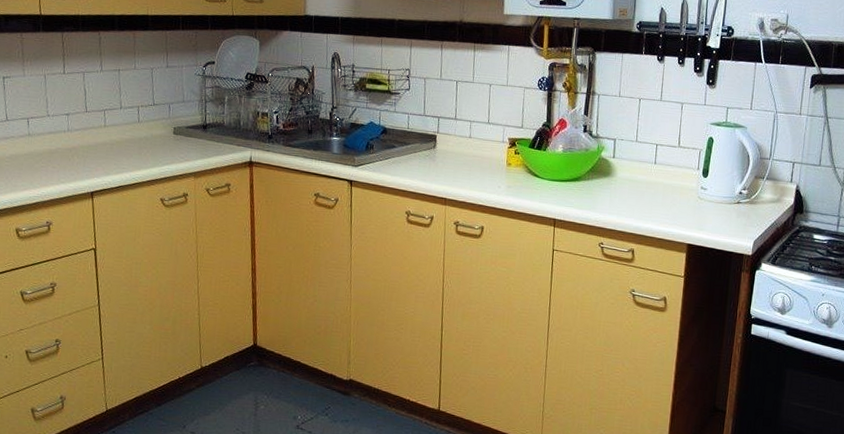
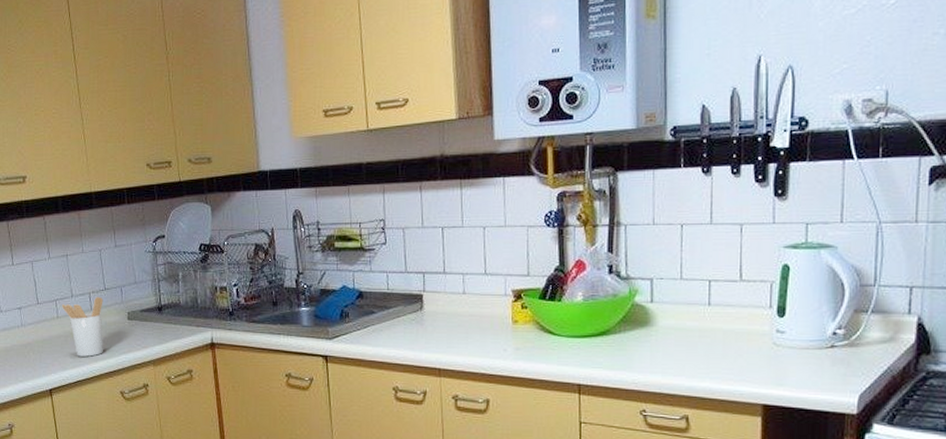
utensil holder: none [109,110,151,165] -> present [61,296,103,357]

